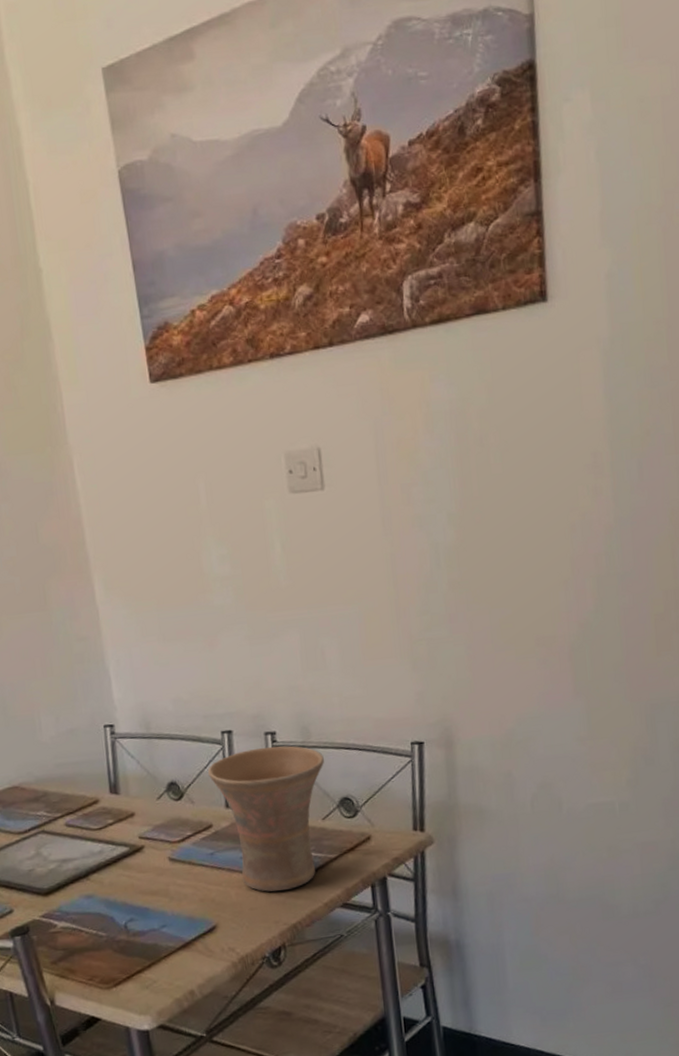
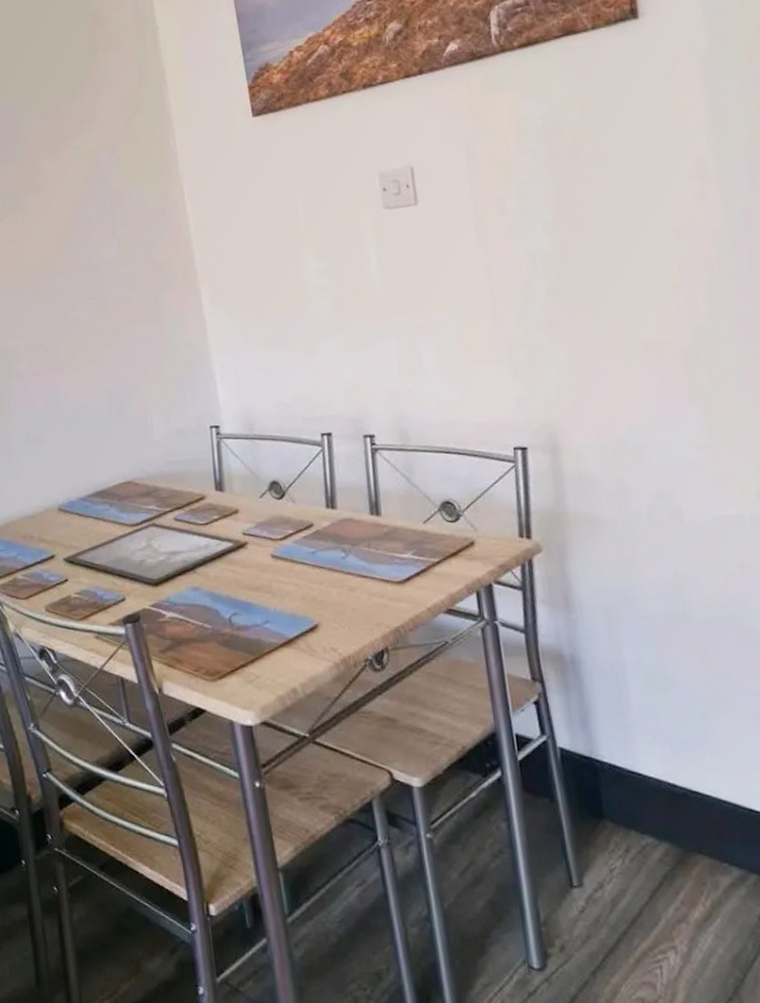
vase: present [208,745,324,892] -> none [308,448,424,593]

